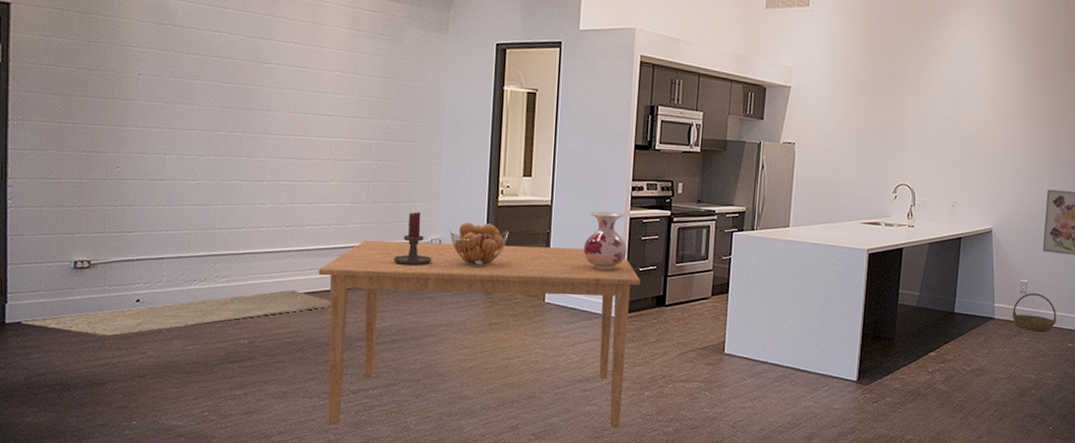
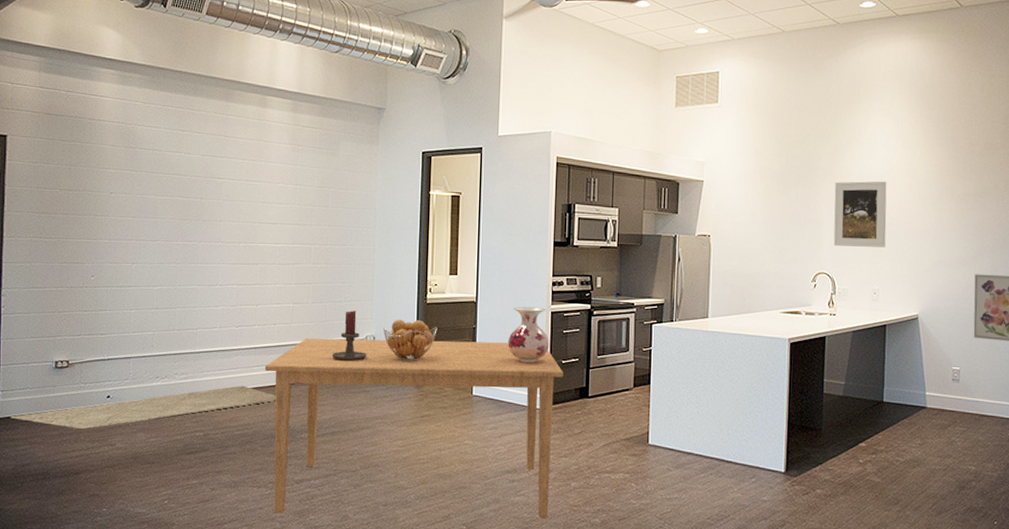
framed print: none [915,93,971,161] -> present [833,181,887,248]
basket: present [1012,293,1057,331] -> none [945,381,994,420]

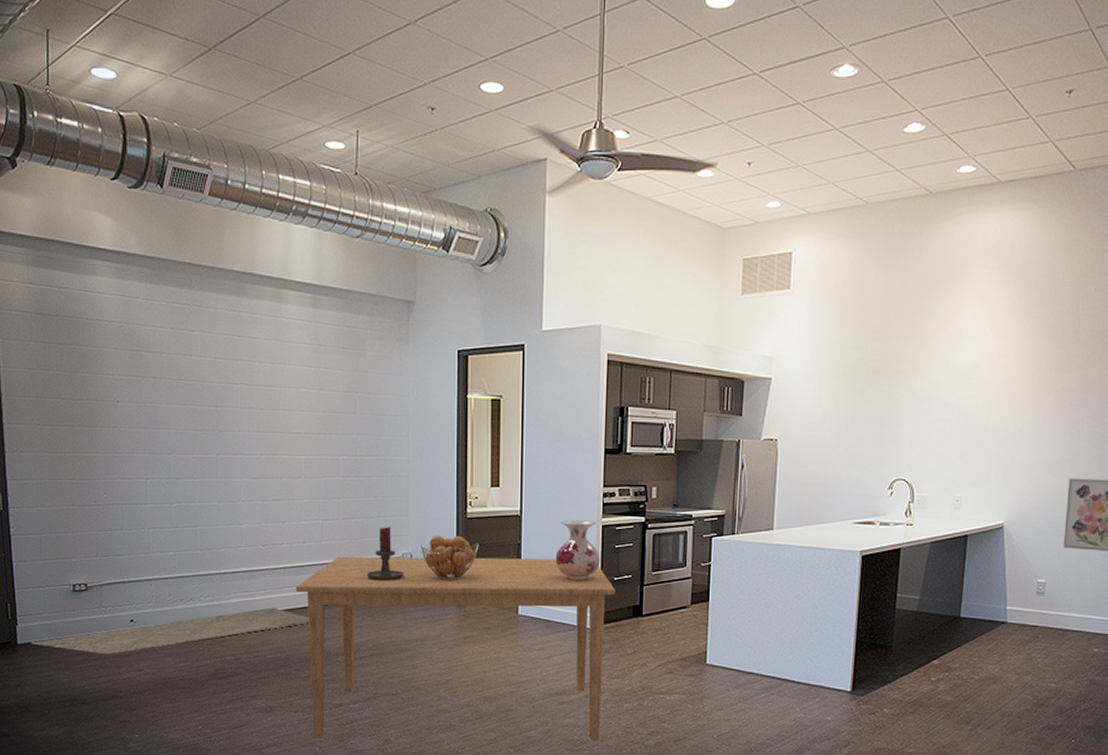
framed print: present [833,181,887,248] -> none [914,375,978,450]

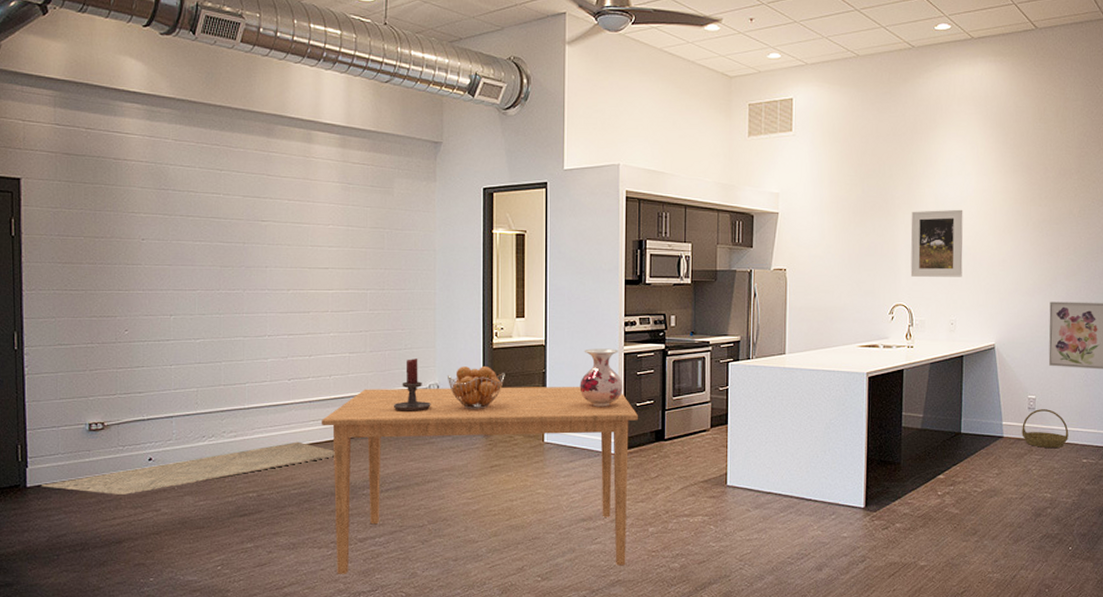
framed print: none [914,375,978,450] -> present [910,209,963,277]
basket: none [1027,594,1081,635] -> present [1021,409,1069,448]

